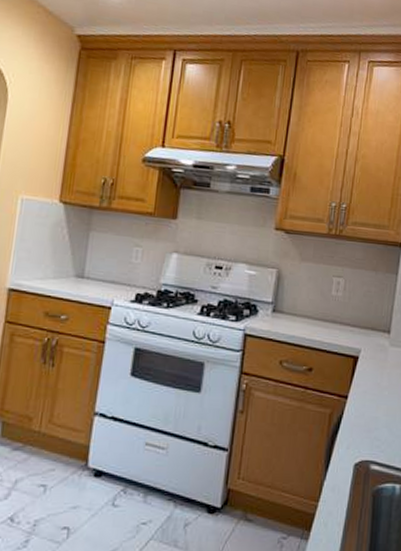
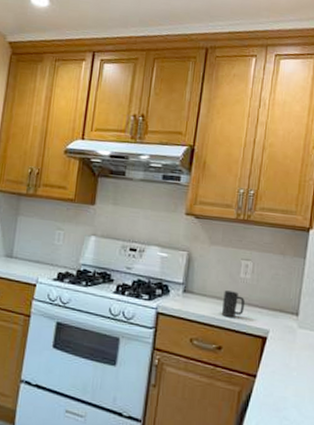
mug: none [312,309,336,338] -> present [221,290,245,318]

